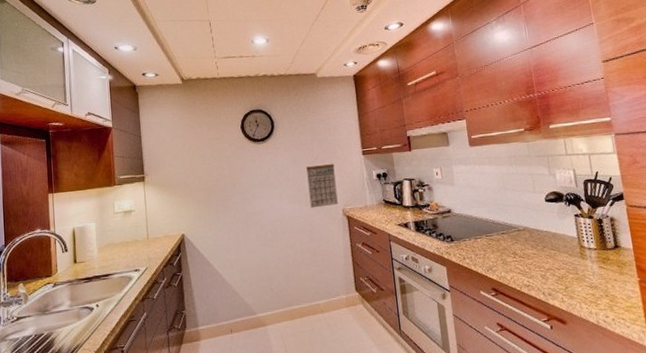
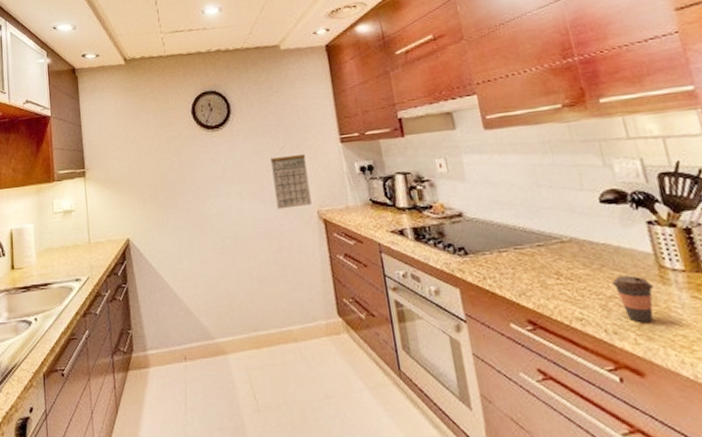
coffee cup: none [550,253,576,287] -> present [612,275,654,323]

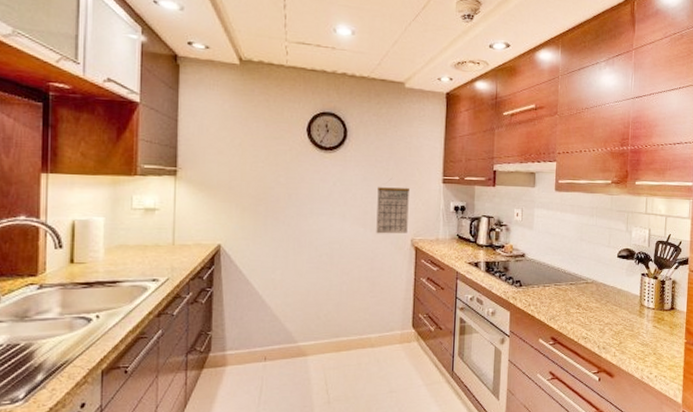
coffee cup: present [612,275,654,323] -> none [611,310,634,342]

